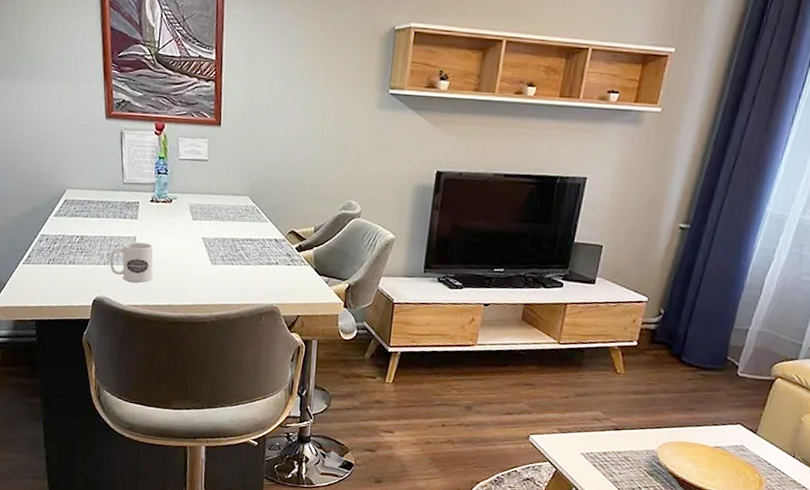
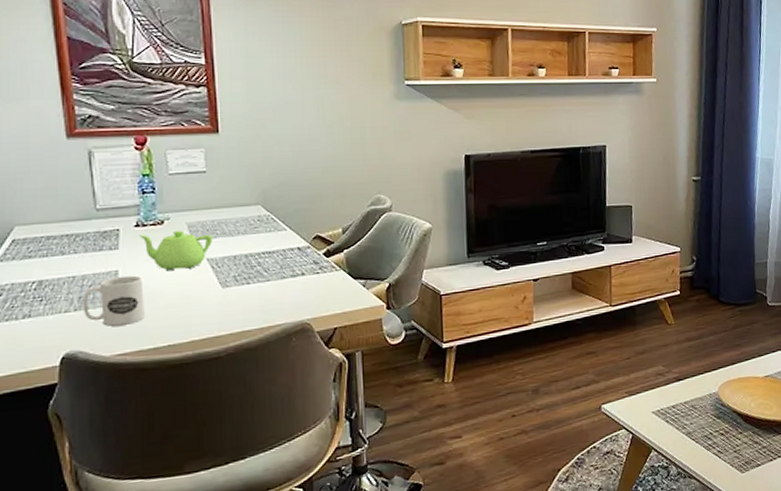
teapot: none [152,209,209,244] -> present [138,230,213,270]

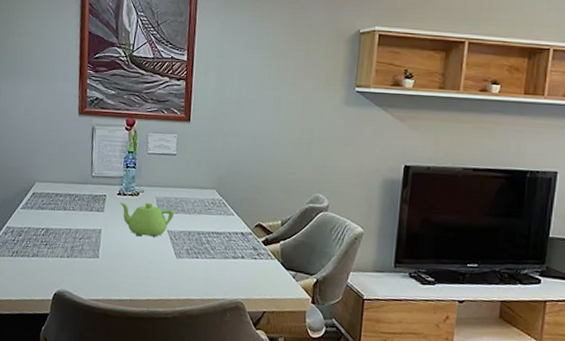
mug: present [82,275,144,326] -> none [73,234,118,276]

